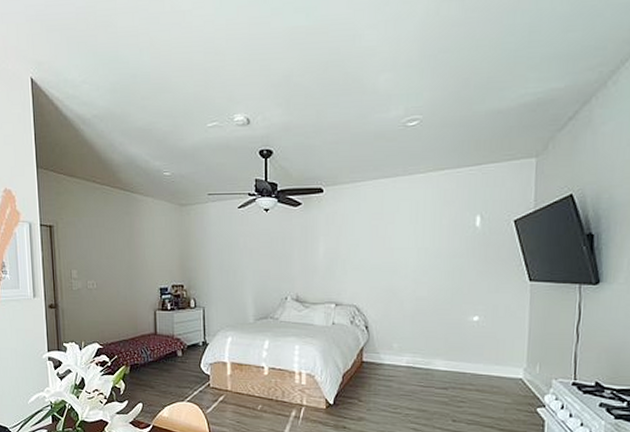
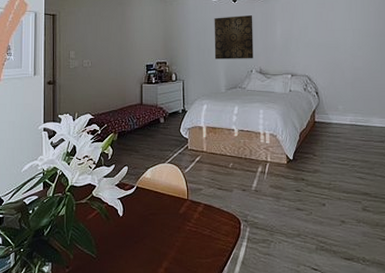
wall art: none [241,229,289,284] -> present [214,15,254,60]

